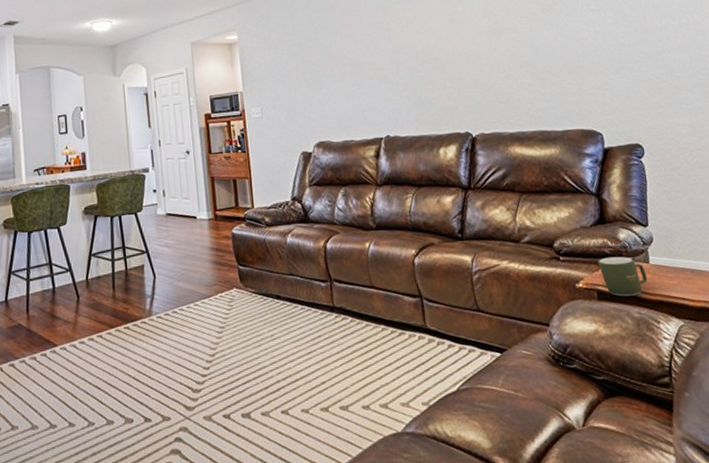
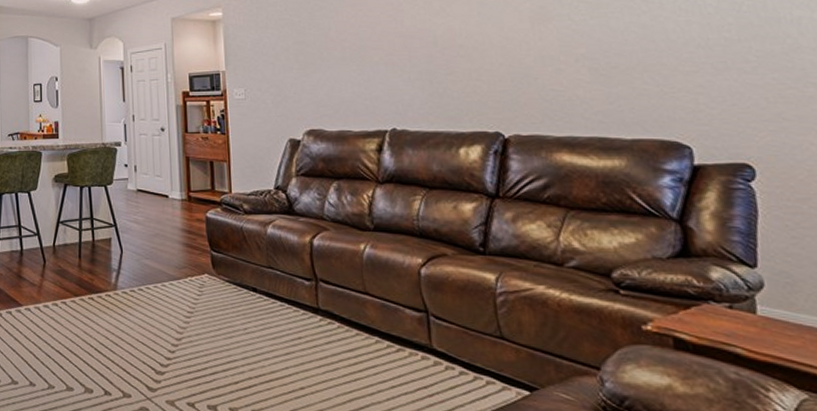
mug: present [598,256,647,297] -> none [676,298,752,352]

